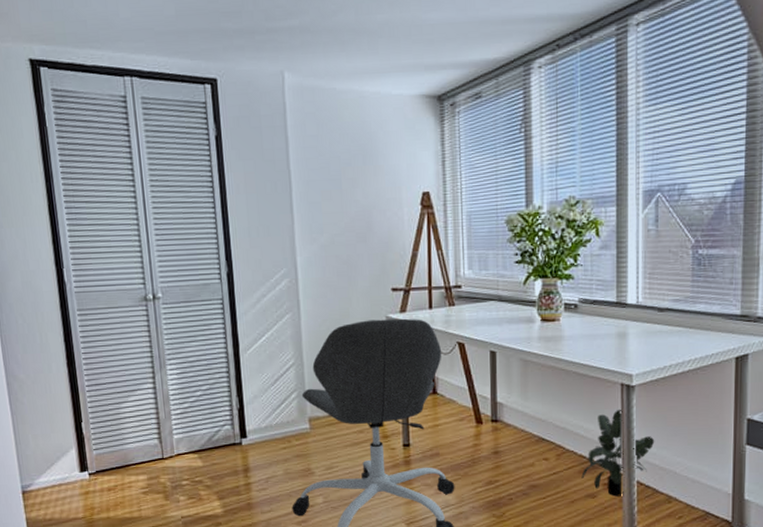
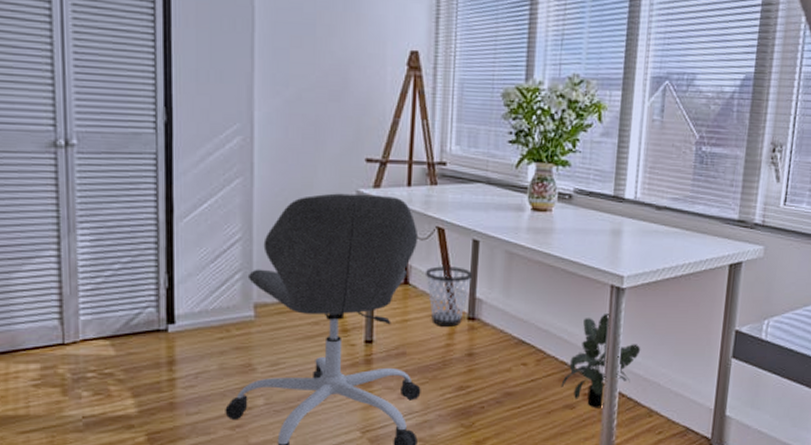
wastebasket: none [450,376,493,429] -> present [424,266,473,327]

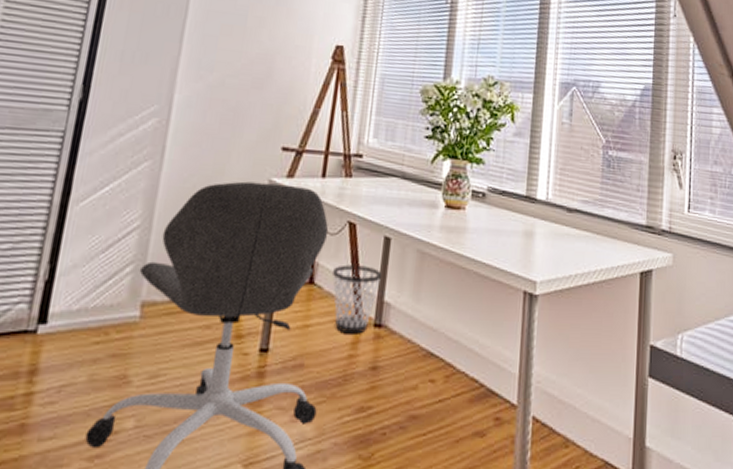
potted plant: present [561,312,641,408] -> none [471,322,555,436]

